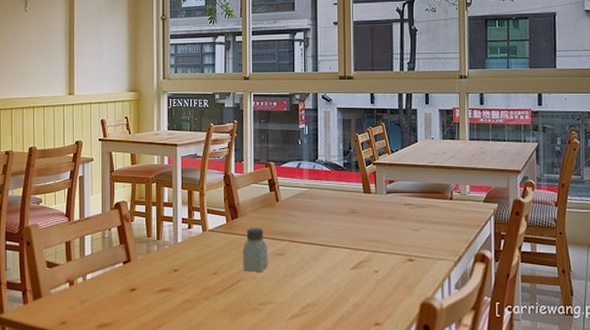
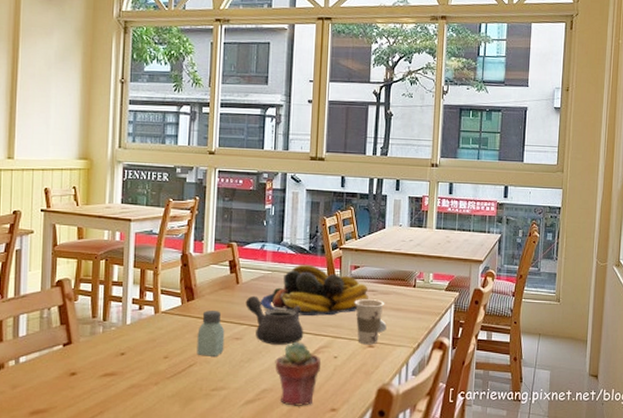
teapot: none [286,212,344,261] -> present [245,295,304,346]
fruit bowl: none [300,180,405,232] -> present [261,264,369,317]
potted succulent: none [317,257,362,320] -> present [275,343,321,406]
cup: none [391,213,426,259] -> present [354,299,387,345]

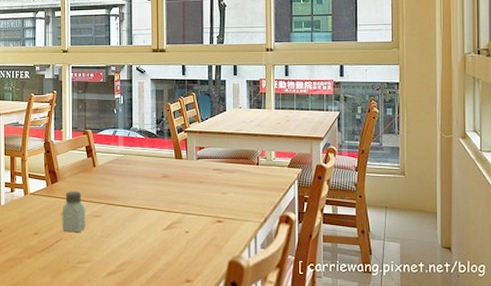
teapot: present [245,295,304,346] -> none [102,177,157,222]
fruit bowl: present [261,264,369,317] -> none [116,147,214,195]
potted succulent: present [275,343,321,406] -> none [132,219,173,278]
cup: present [354,299,387,345] -> none [201,177,233,220]

